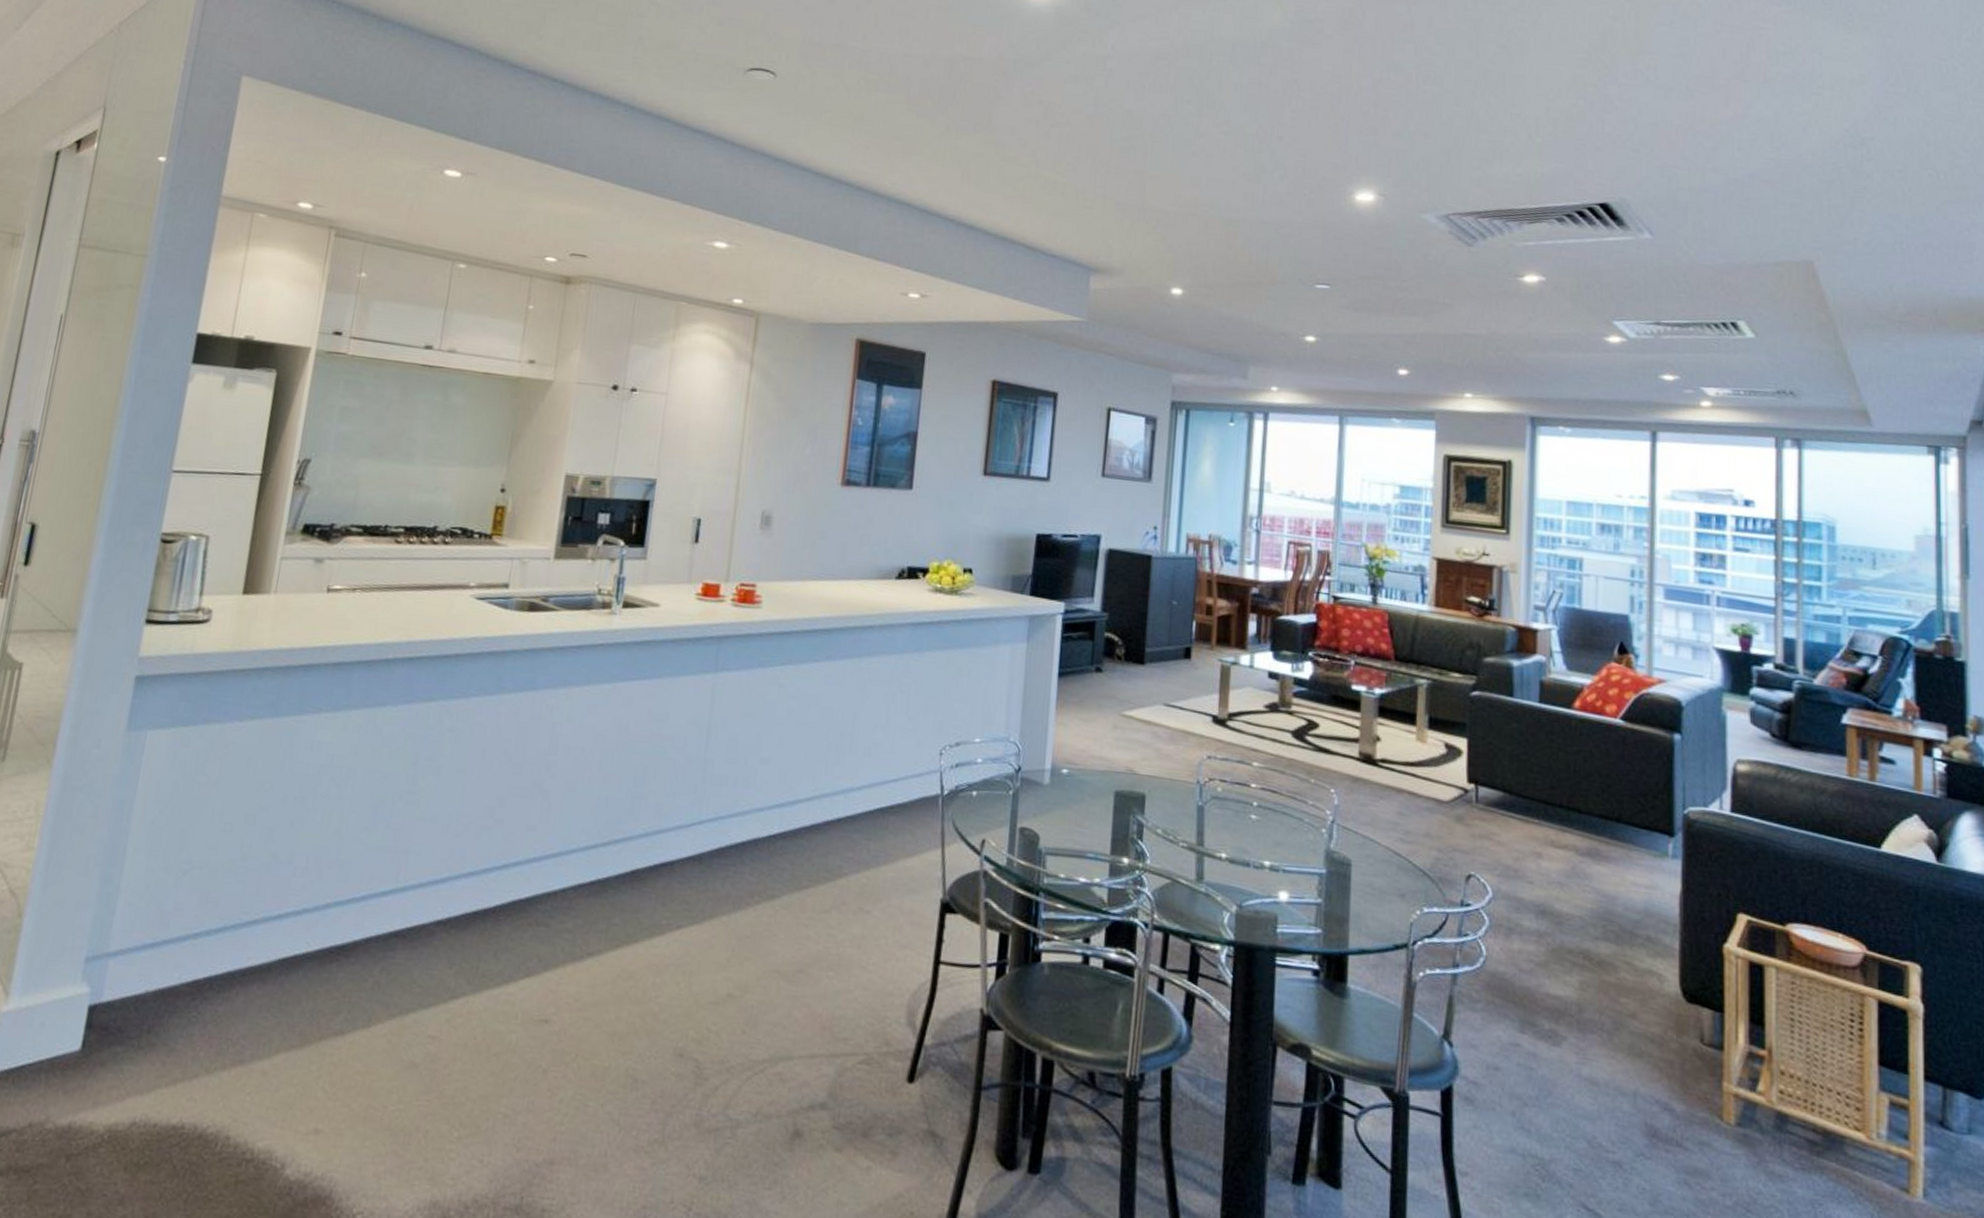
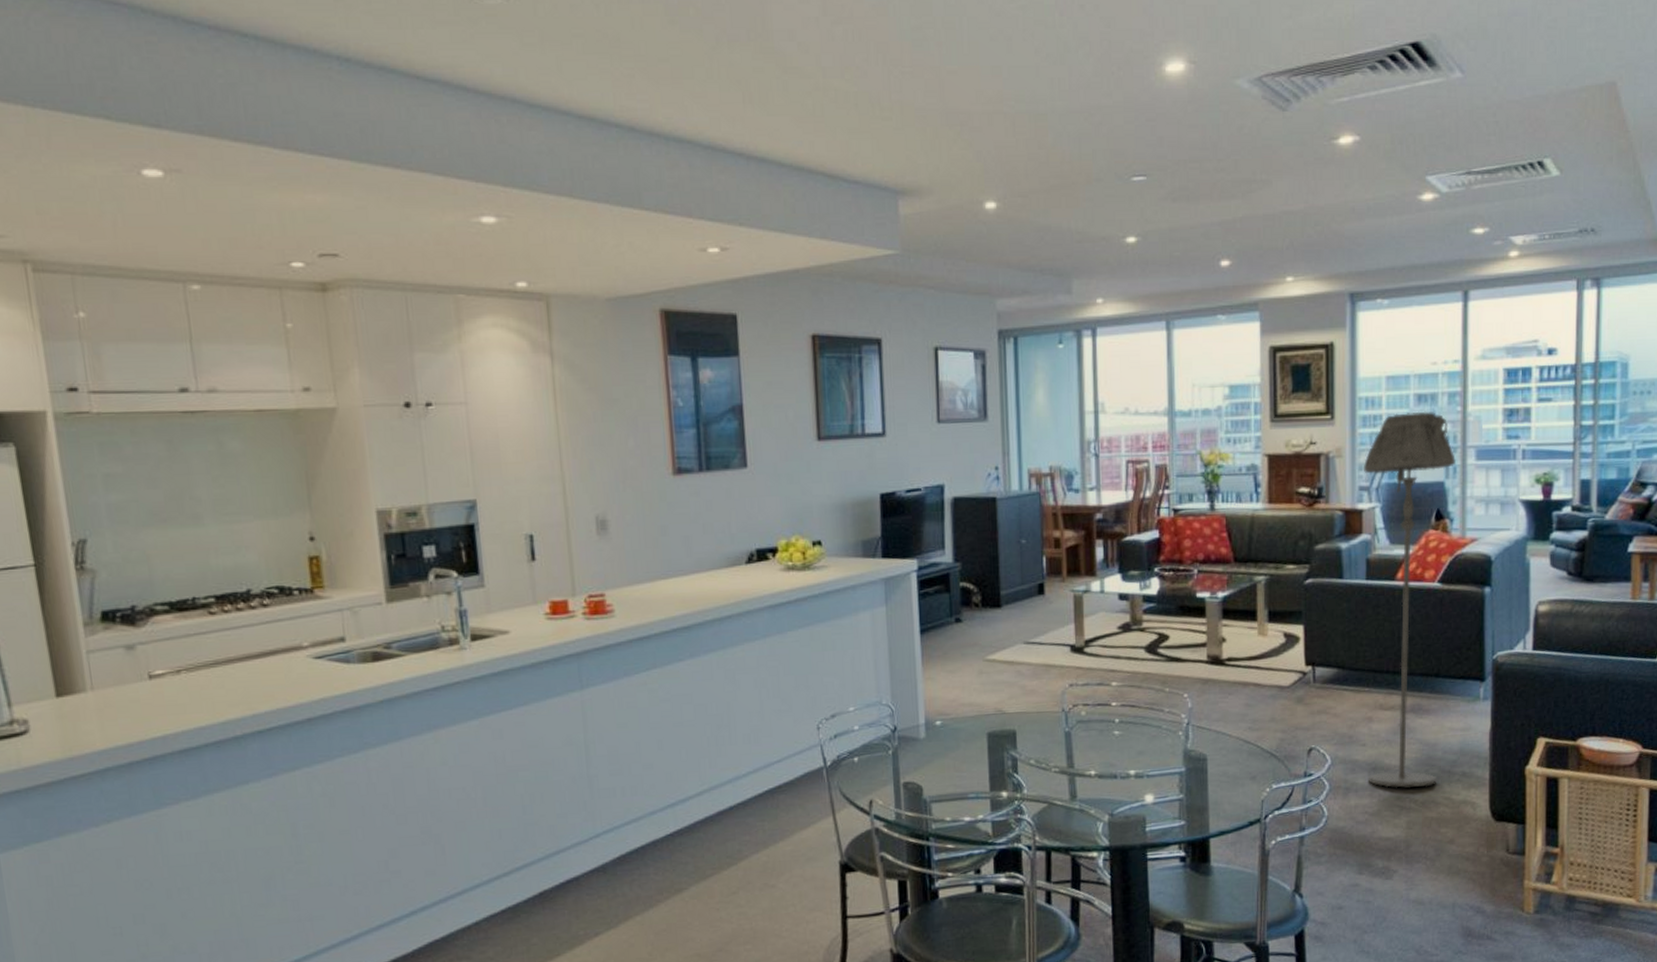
floor lamp: none [1534,539,1642,945] -> present [1363,411,1456,788]

